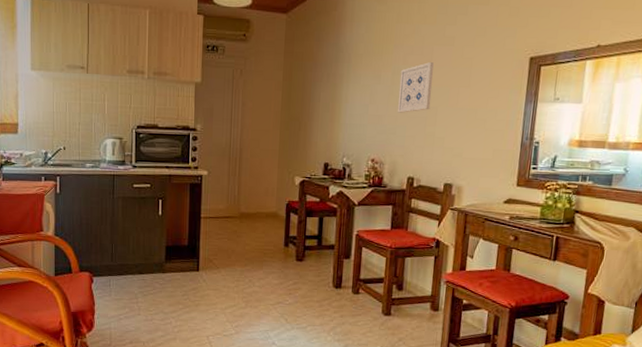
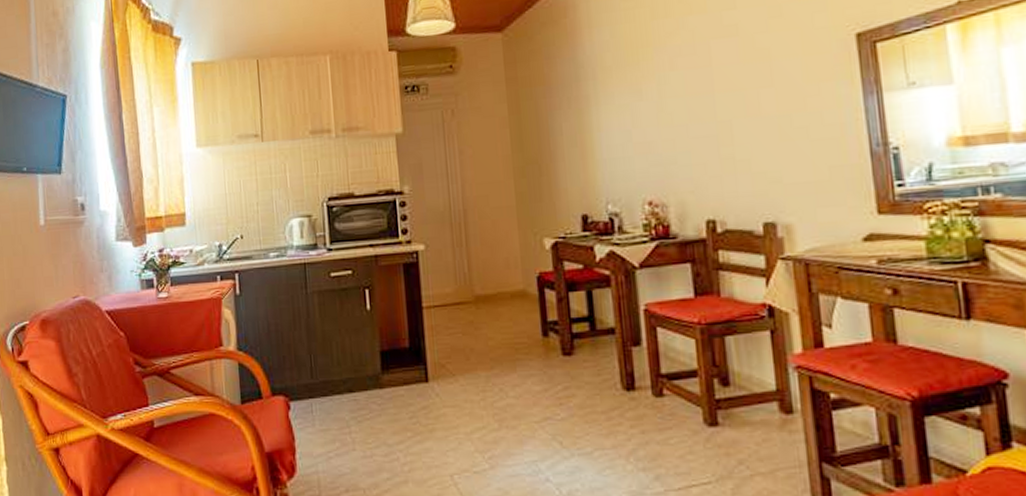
wall art: present [397,62,434,113] -> none [668,62,721,135]

